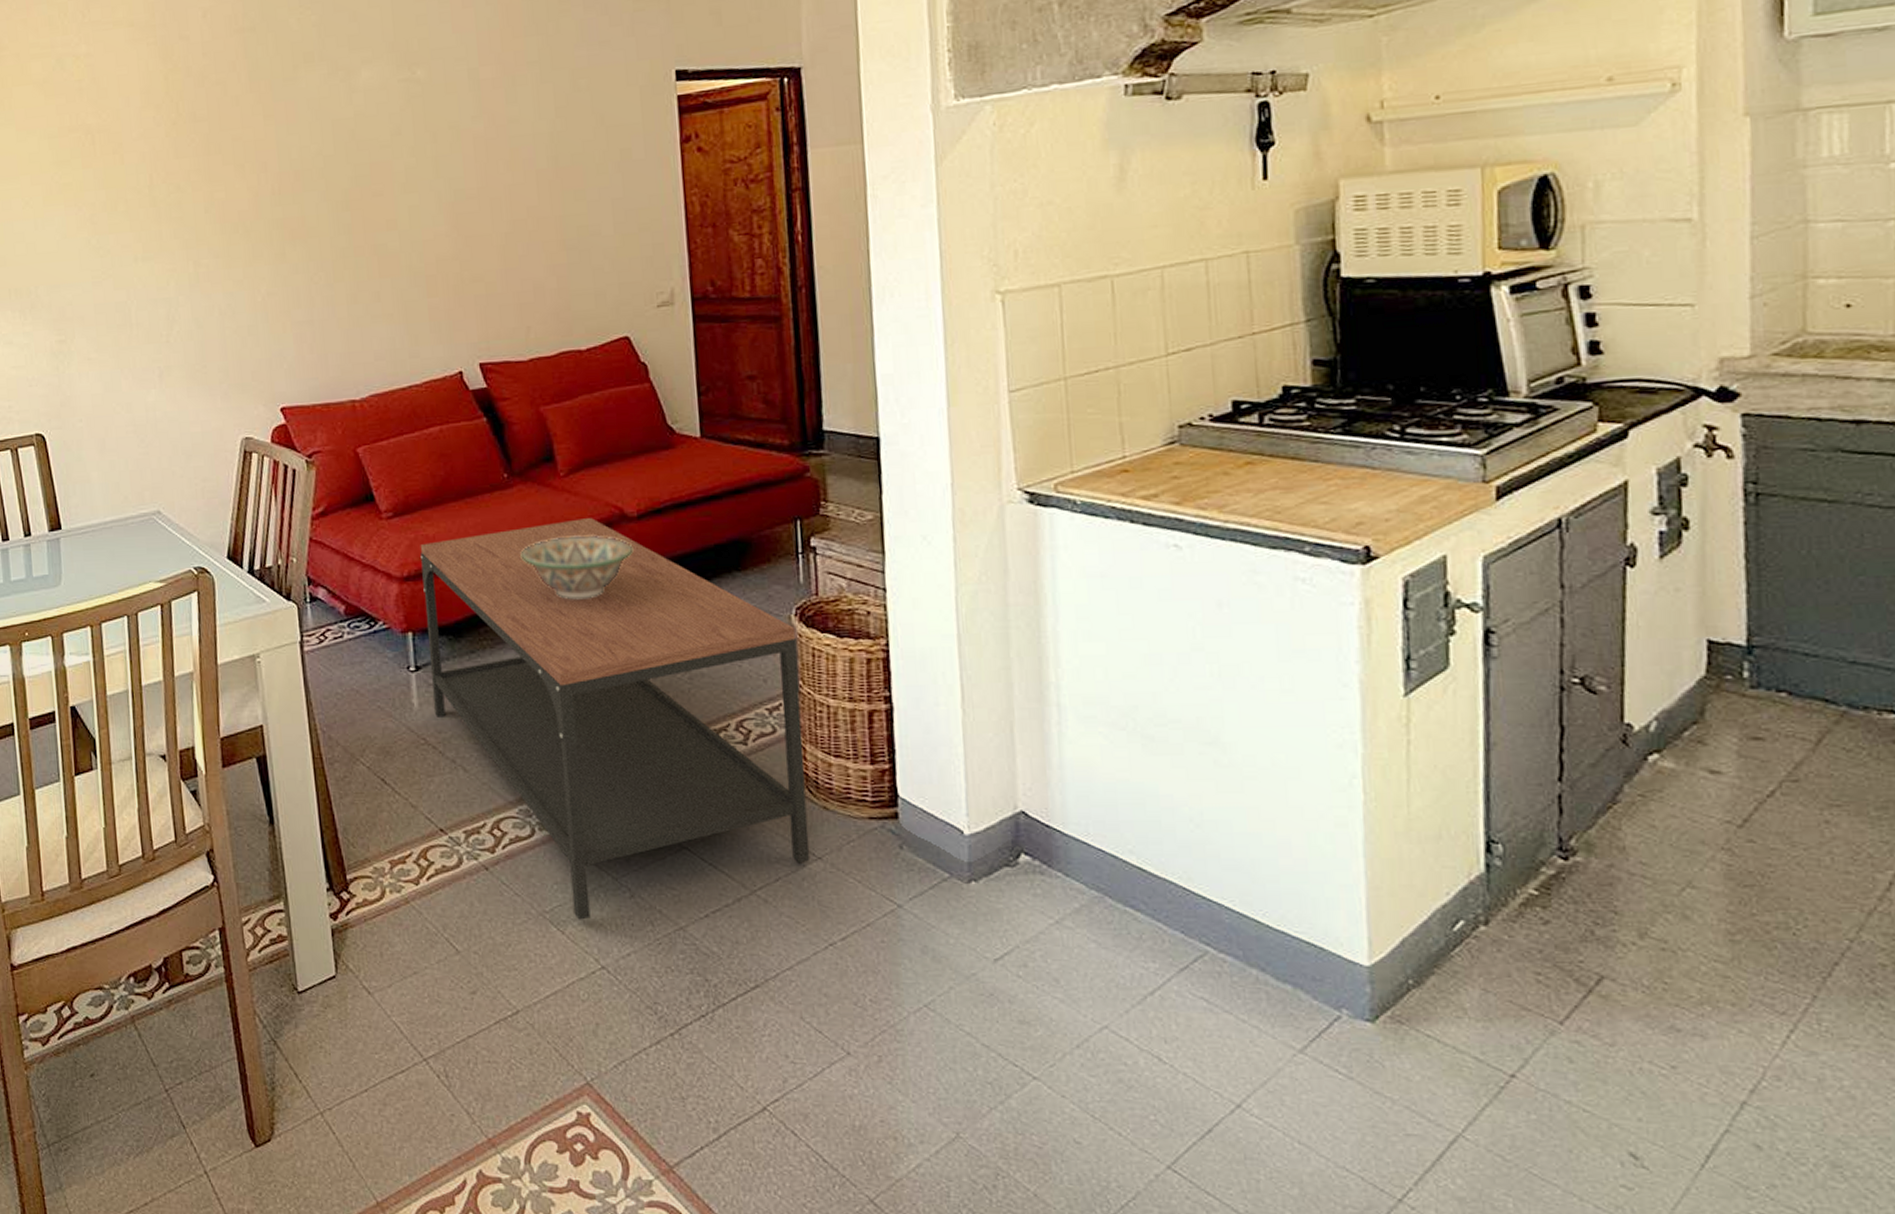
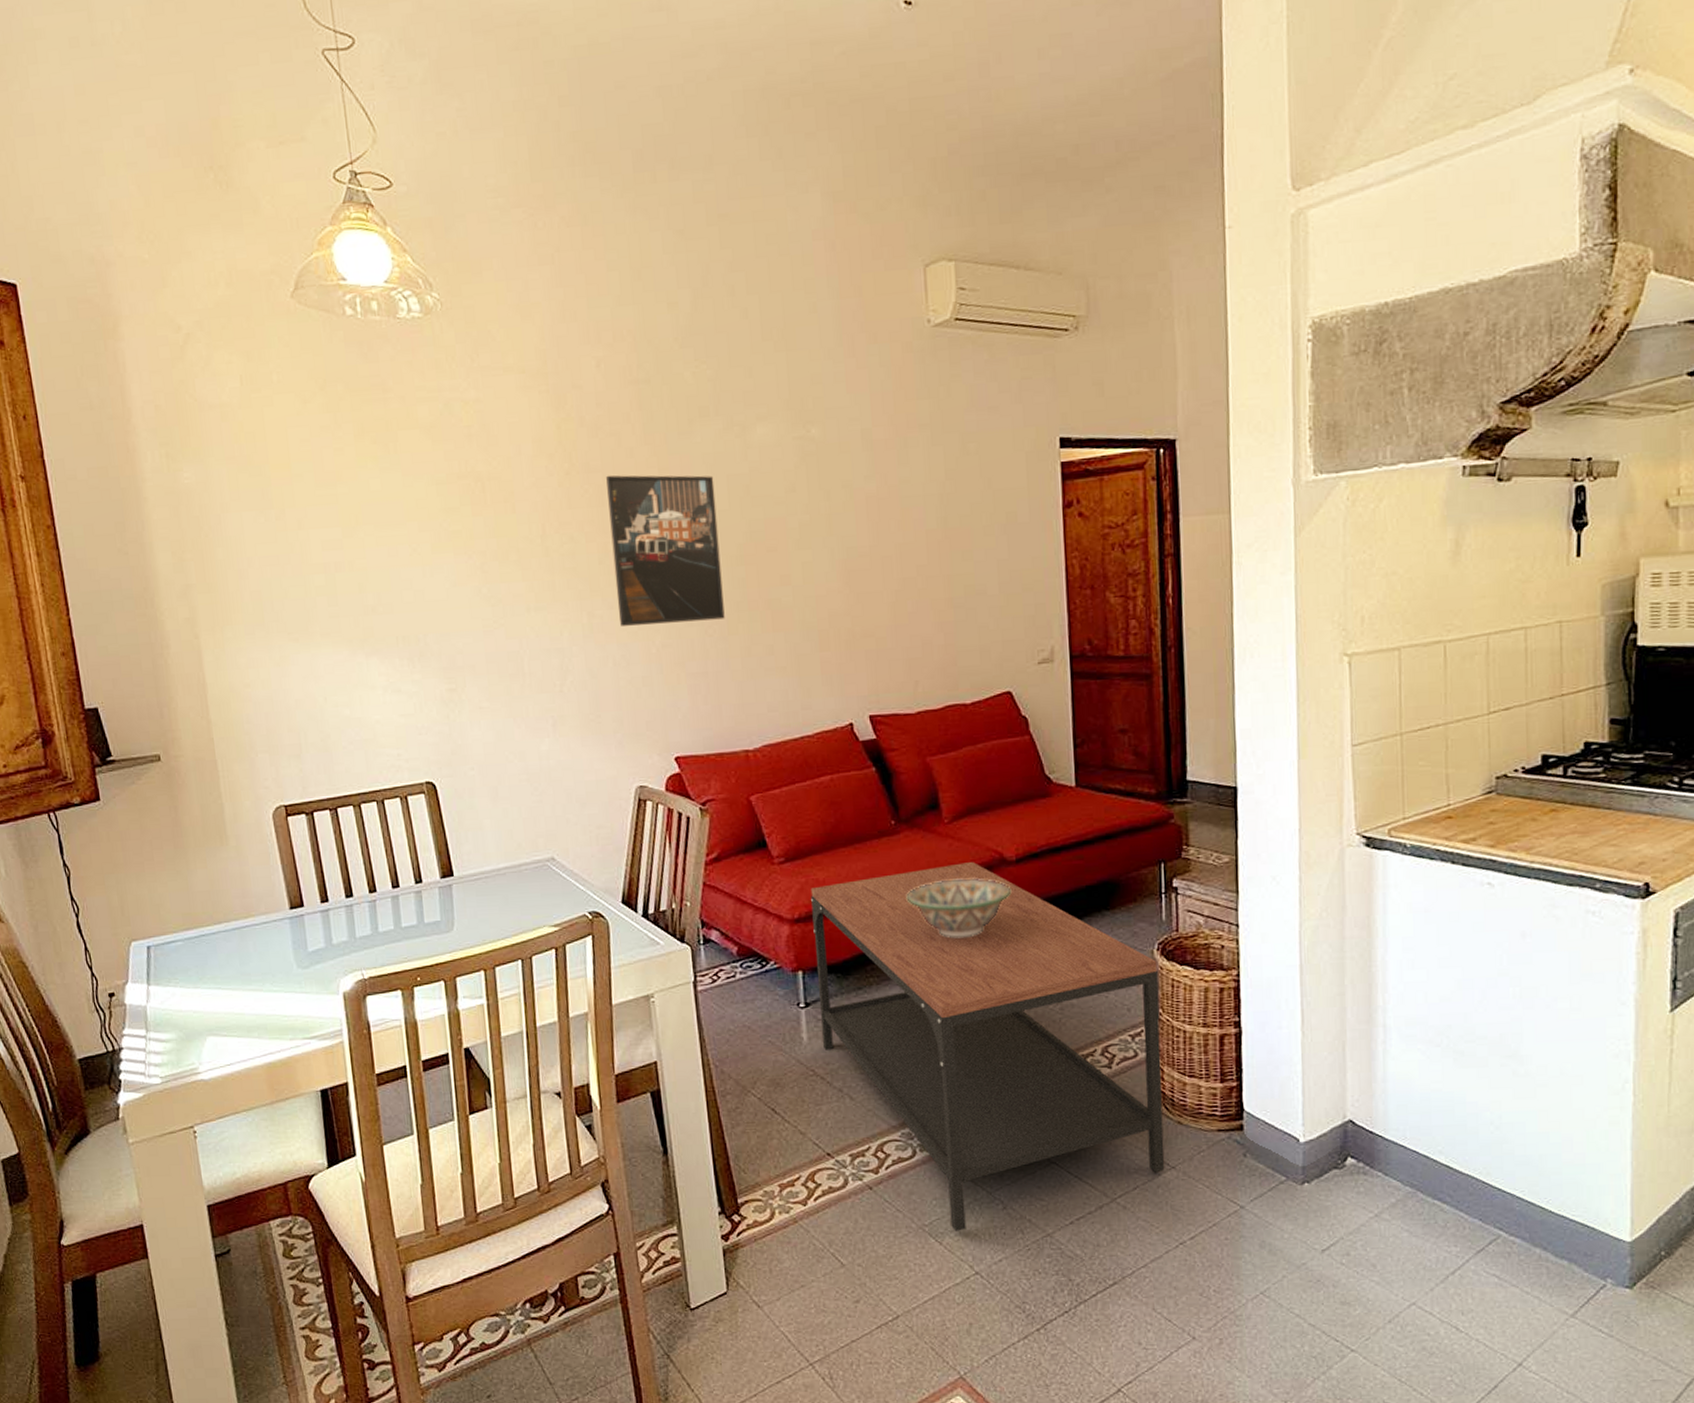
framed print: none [212,121,331,275] -> present [606,475,725,626]

